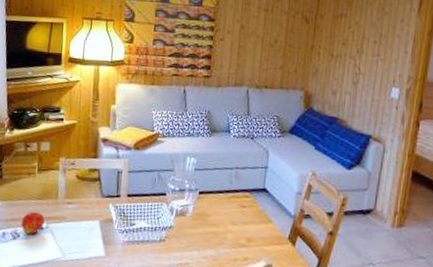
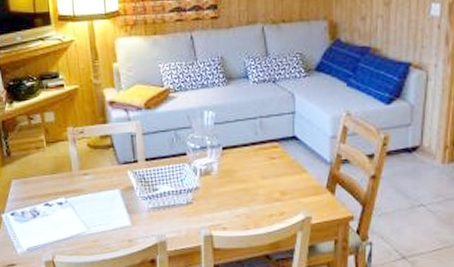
apple: present [21,211,45,234] -> none [38,186,63,210]

